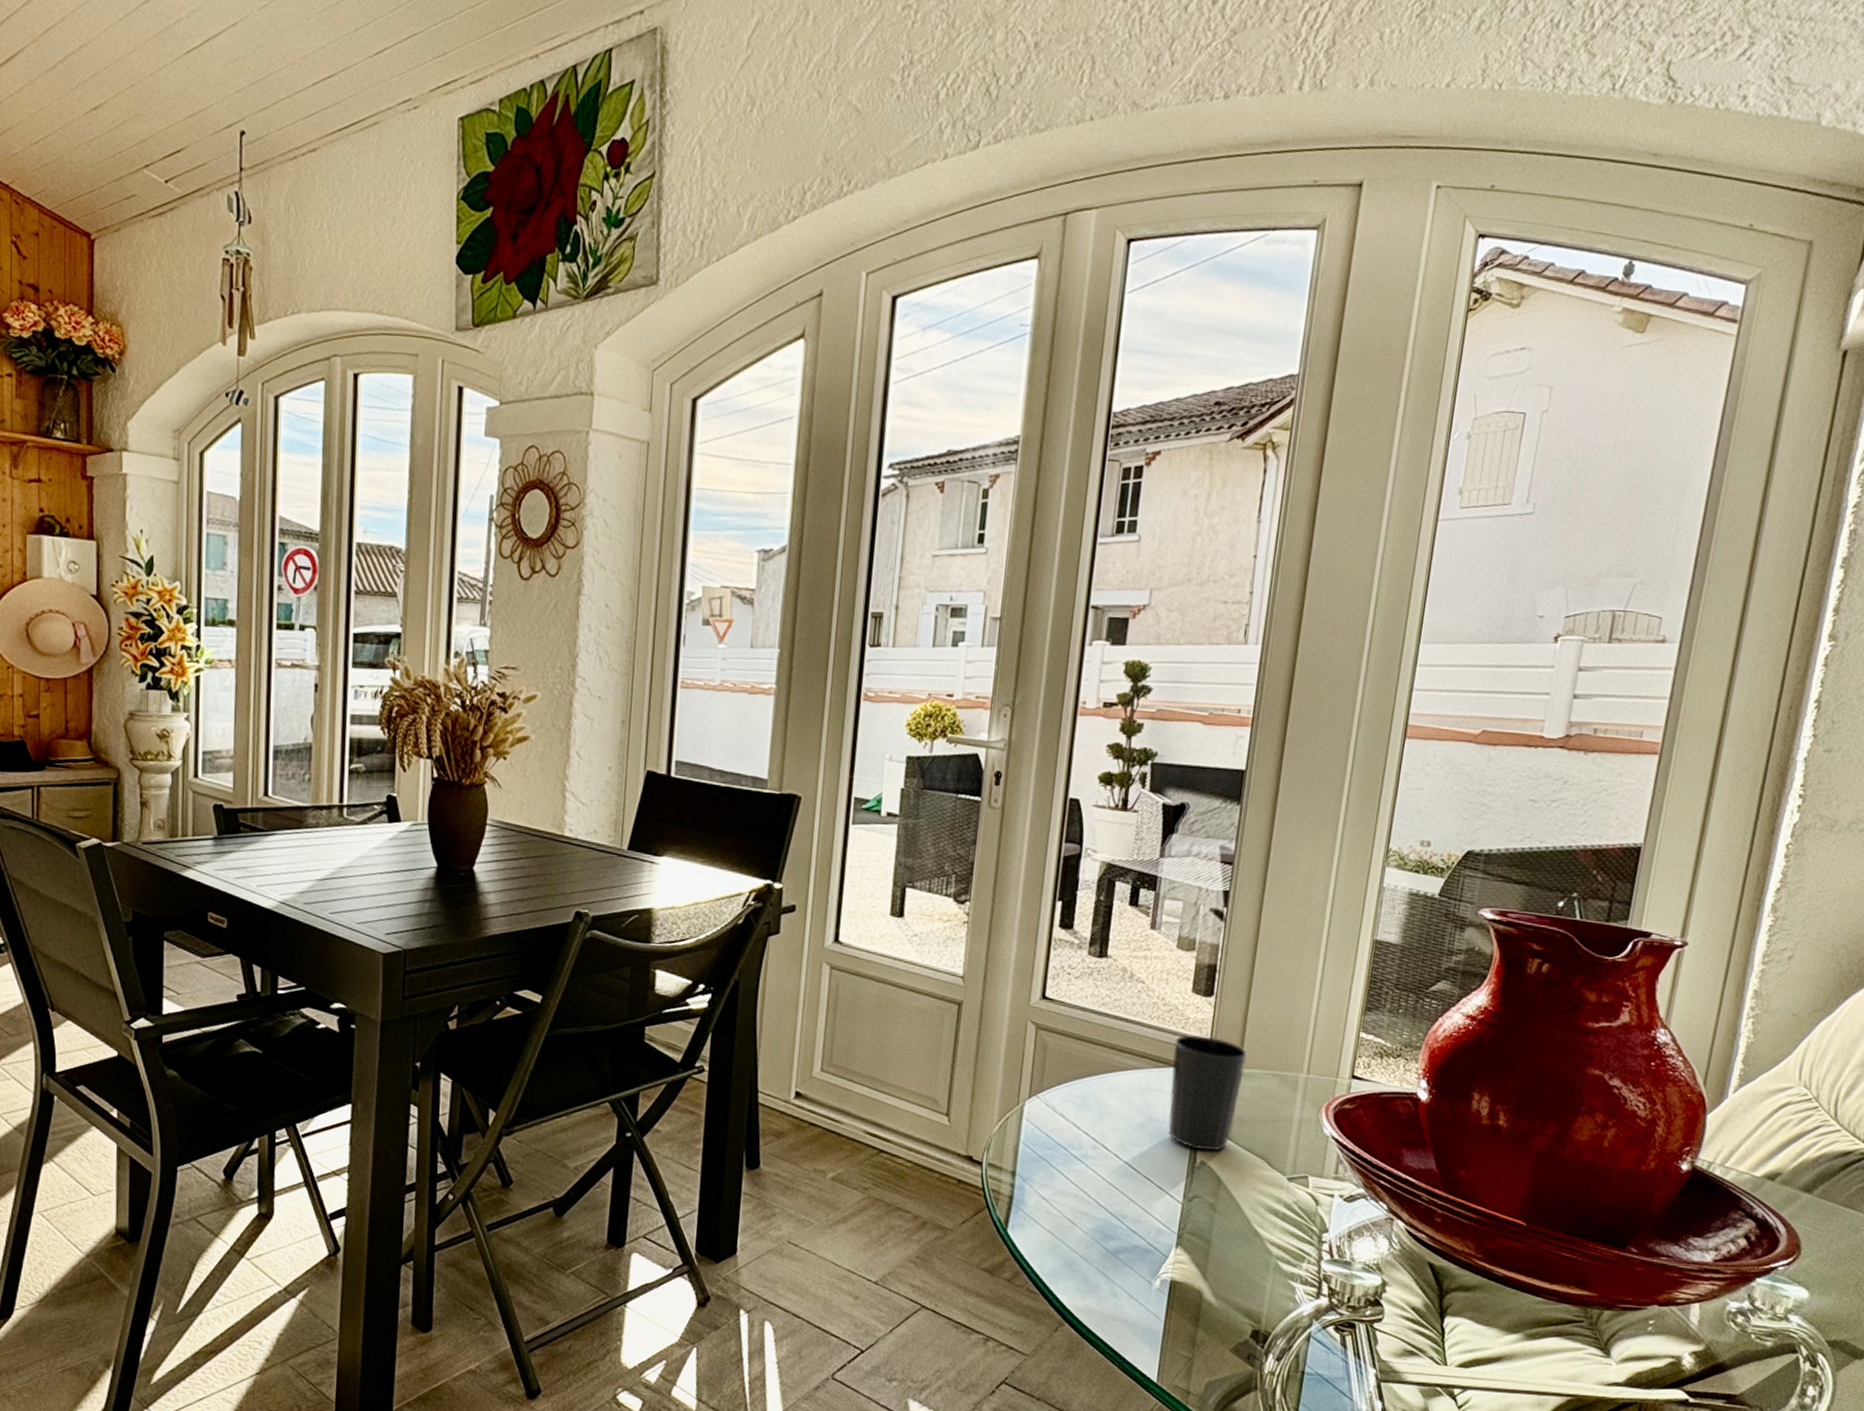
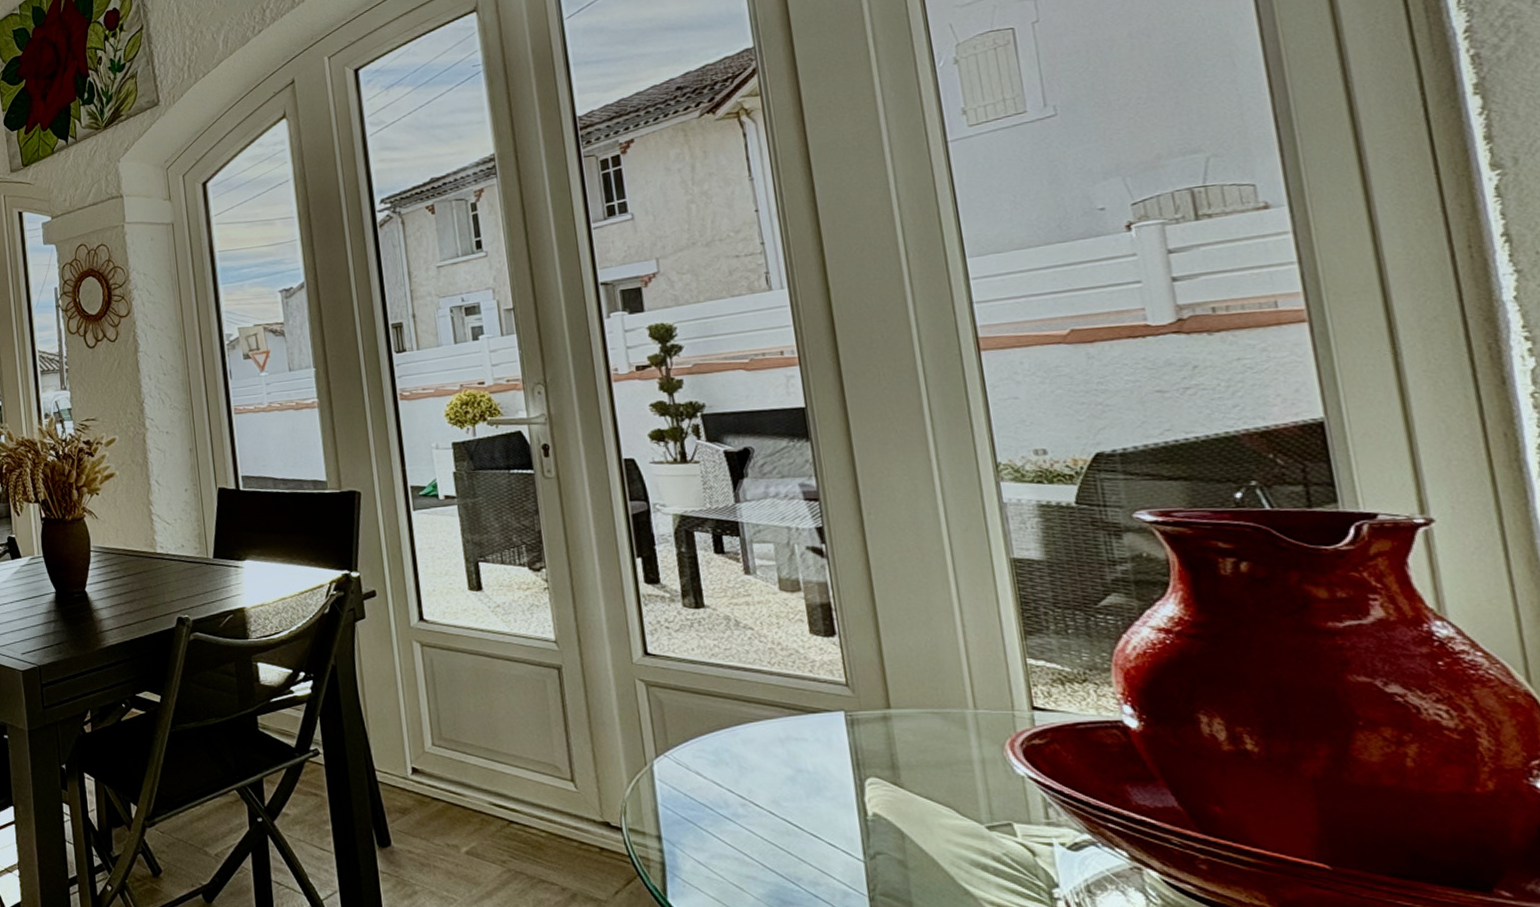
cup: present [1168,1035,1248,1151] -> none [804,678,901,801]

